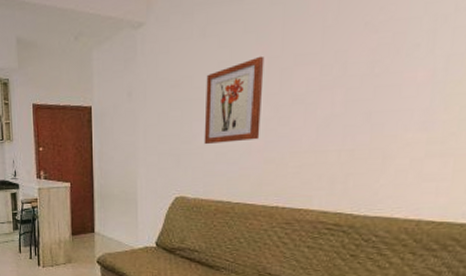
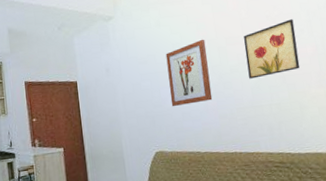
wall art: none [317,27,408,114] -> present [243,19,300,79]

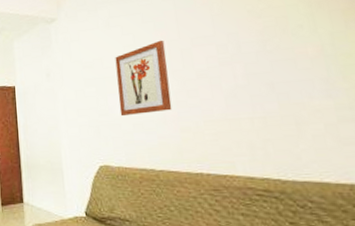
wall art: present [243,19,300,79] -> none [215,13,297,86]

